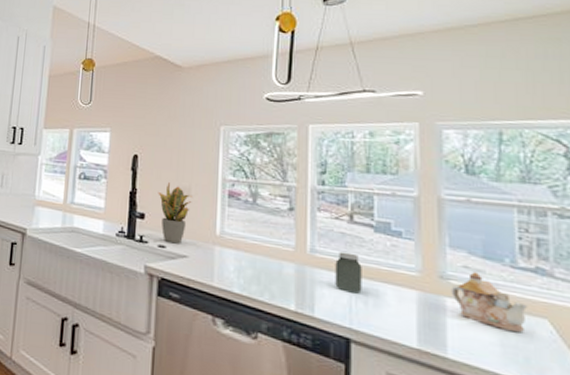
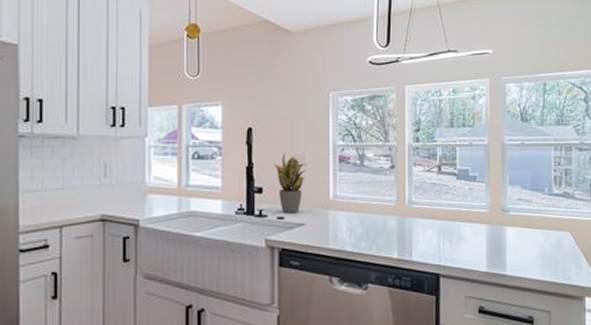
jar: present [335,251,362,294] -> none [428,200,448,235]
teapot: present [451,272,528,333] -> none [509,202,558,246]

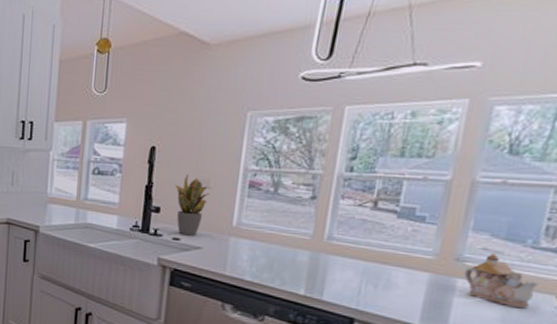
teapot: none [509,202,558,246] -> present [463,253,540,309]

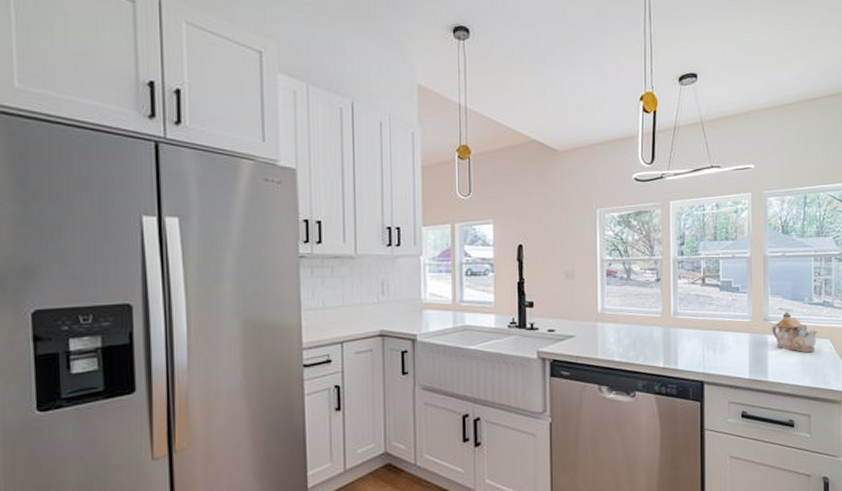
potted plant: present [175,174,211,236] -> none [544,269,576,326]

